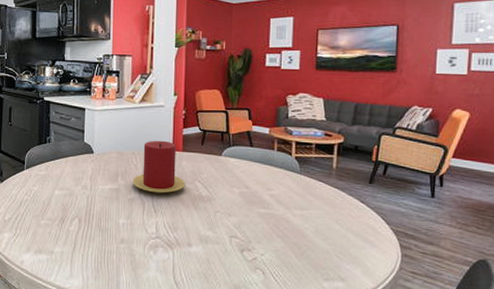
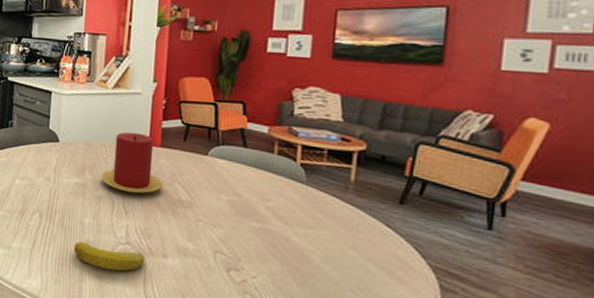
banana: none [110,240,173,263] -> present [73,241,145,271]

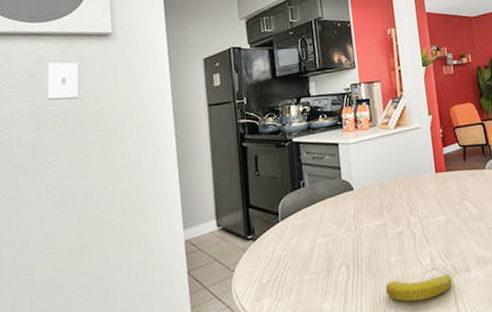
candle: present [101,132,163,194] -> none [399,163,454,221]

